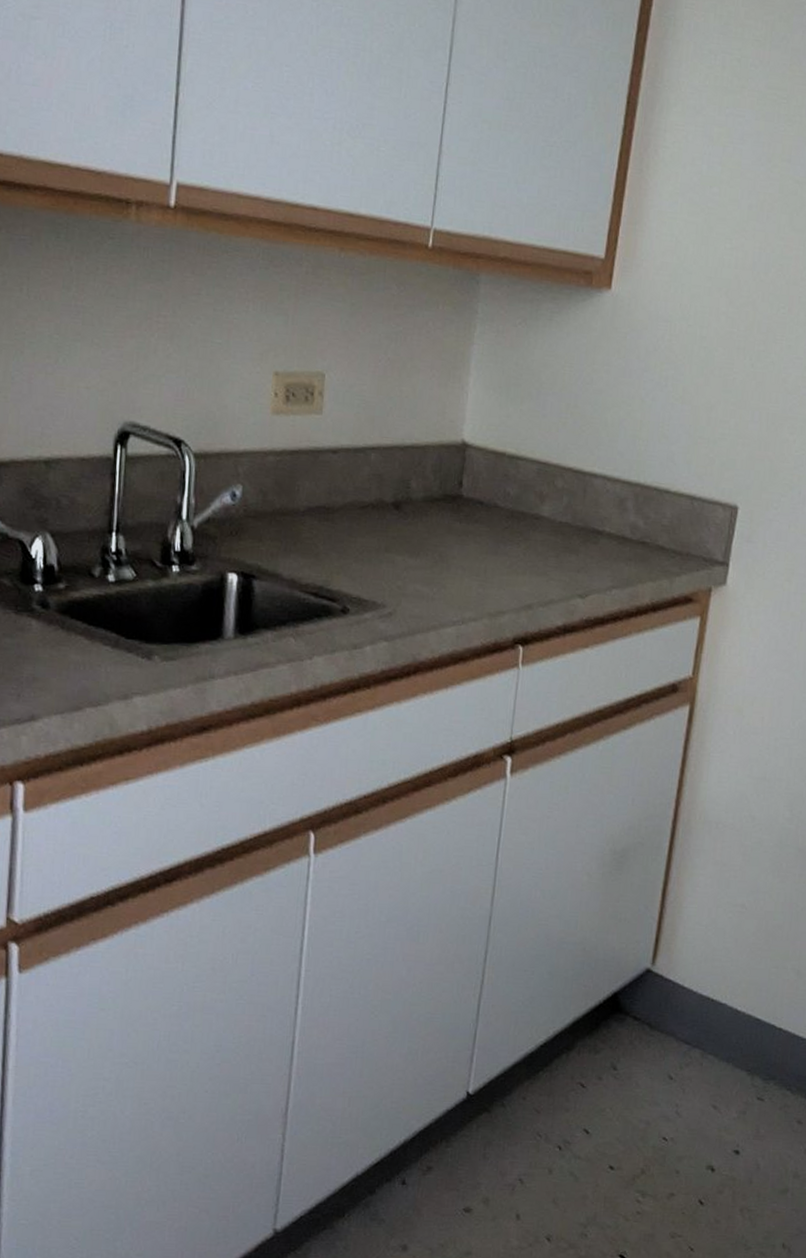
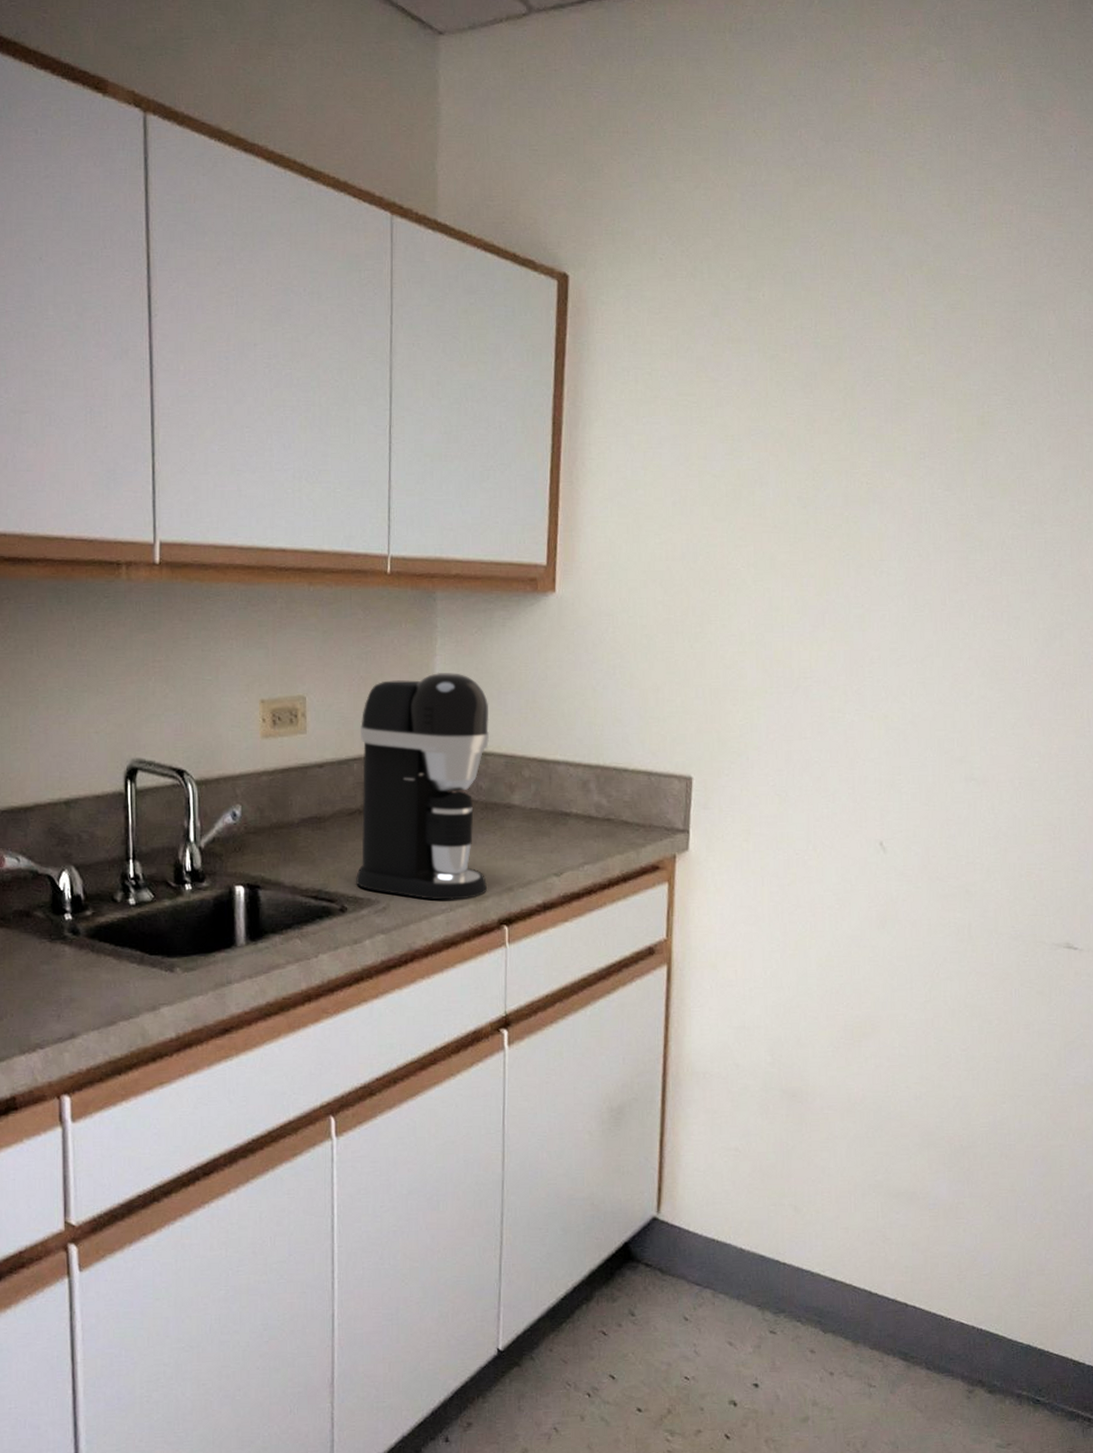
coffee maker: none [362,362,527,613] -> present [356,672,490,900]

